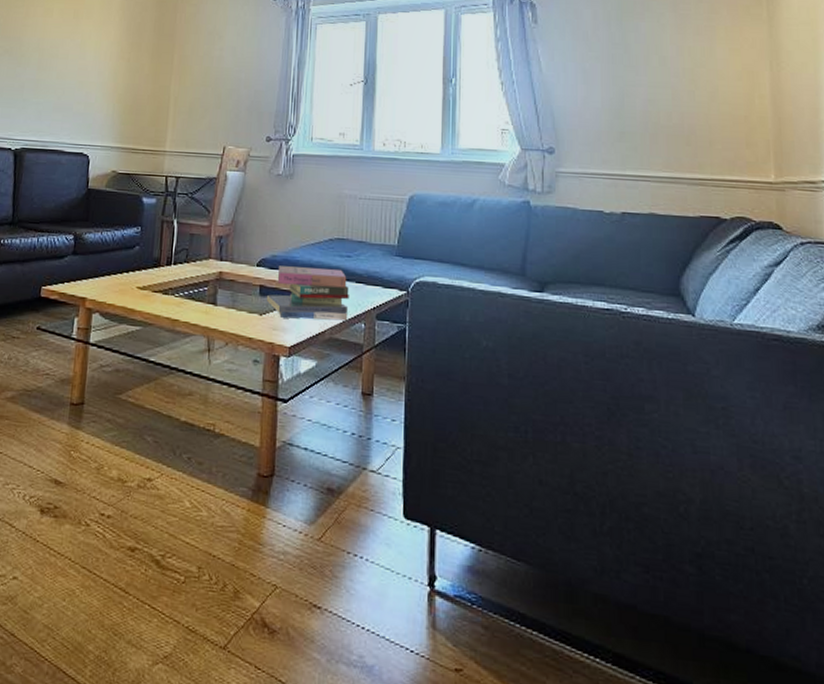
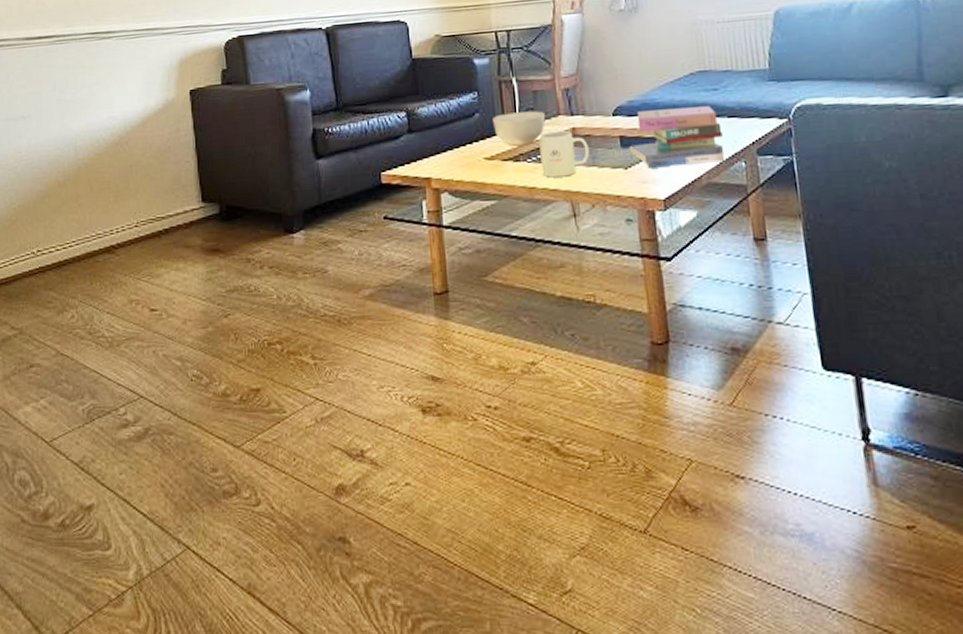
bowl: none [150,250,197,282] -> present [493,111,546,146]
mug: none [186,272,231,315] -> present [539,130,589,178]

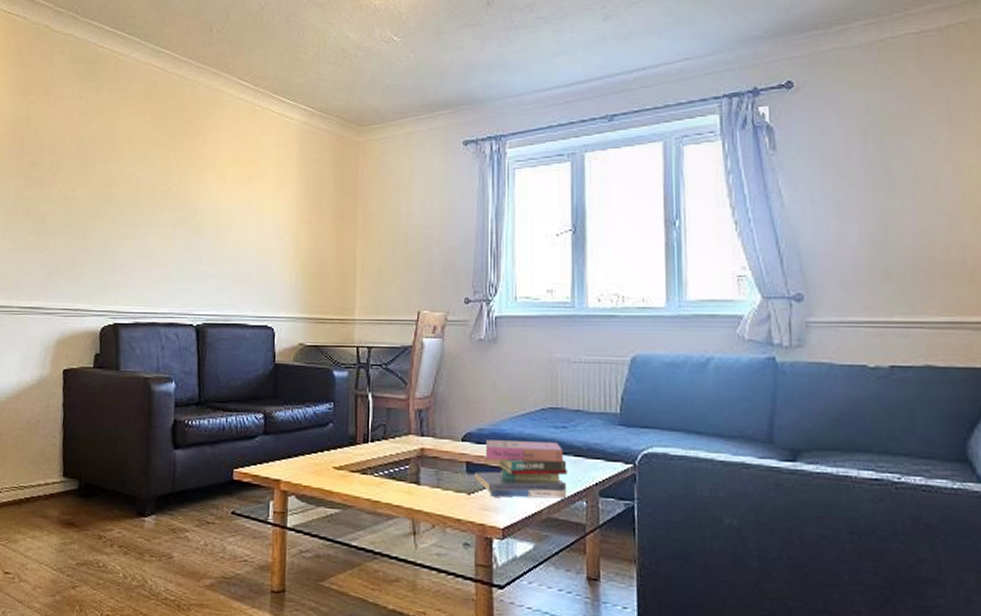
bowl: present [493,111,546,146] -> none [345,426,396,460]
mug: present [539,130,589,178] -> none [387,449,435,495]

